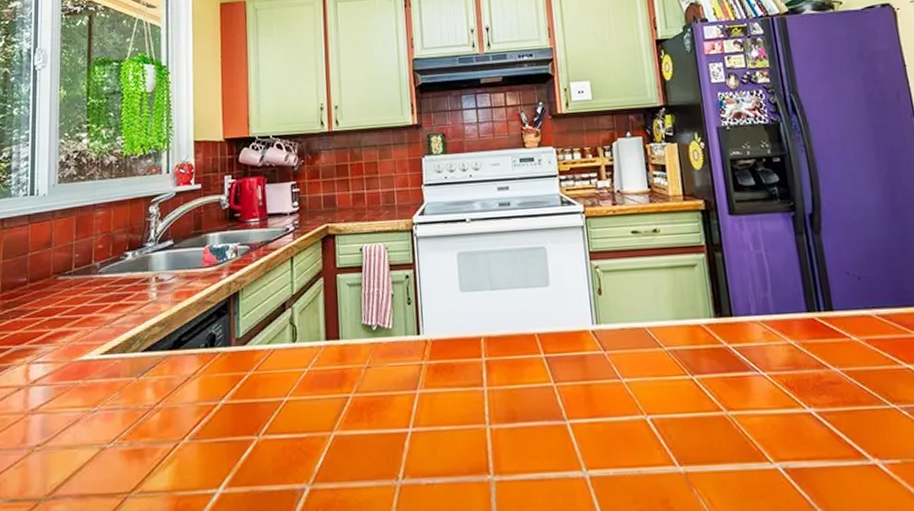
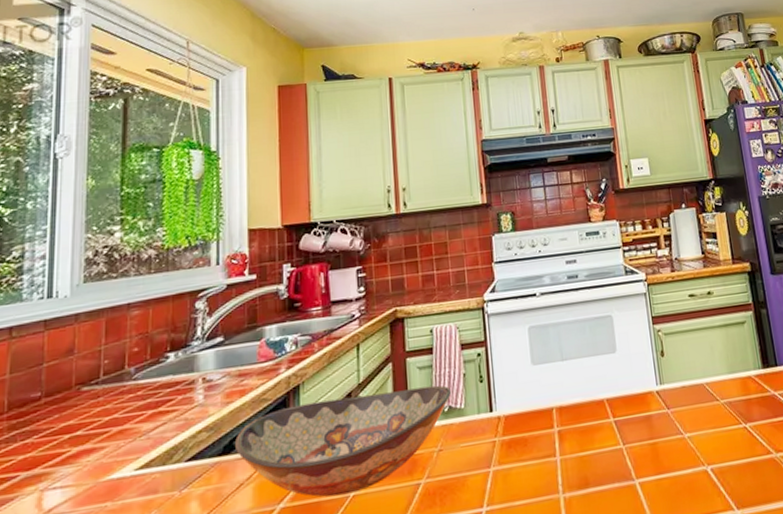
decorative bowl: none [182,303,380,400] -> present [234,385,452,497]

